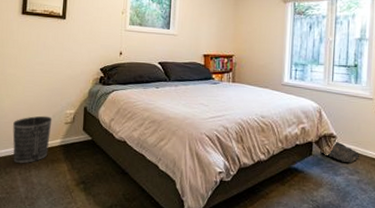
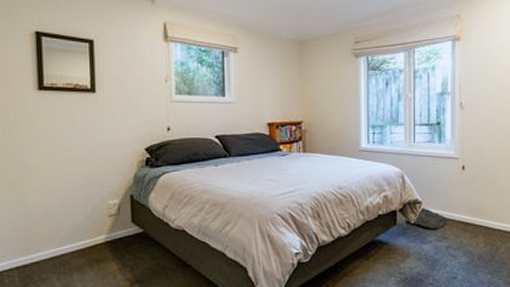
wastebasket: present [13,115,53,164] -> none [43,209,92,268]

